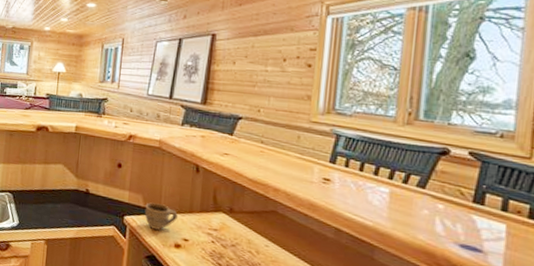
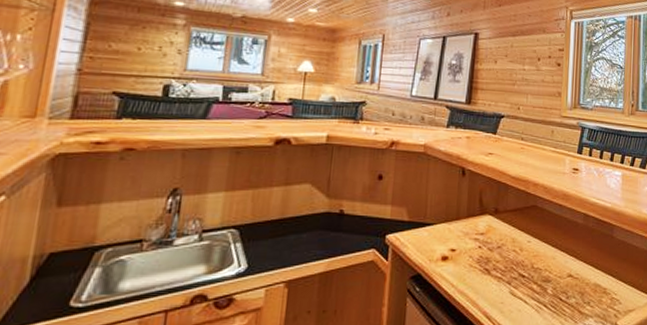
cup: present [144,202,178,230] -> none [409,215,444,244]

